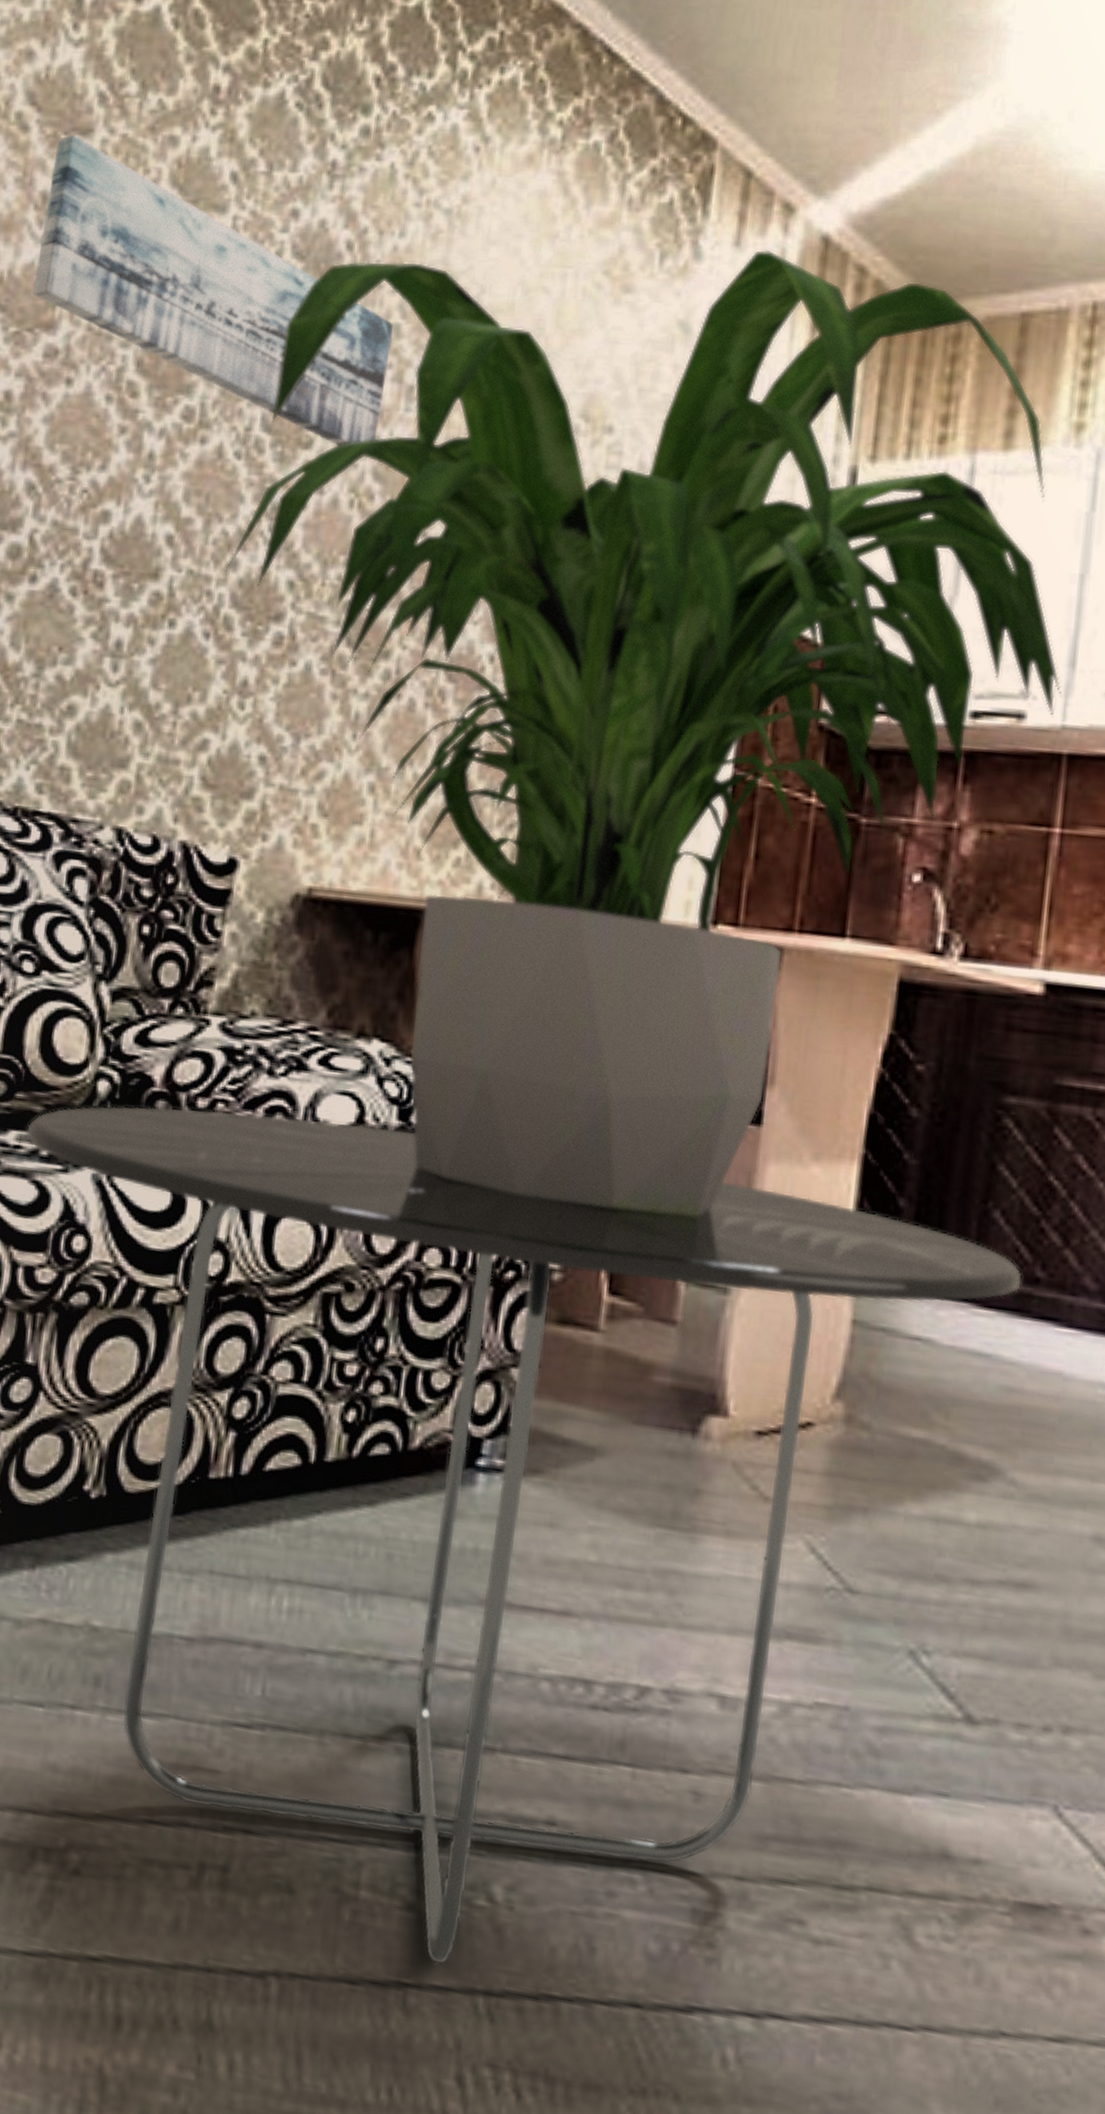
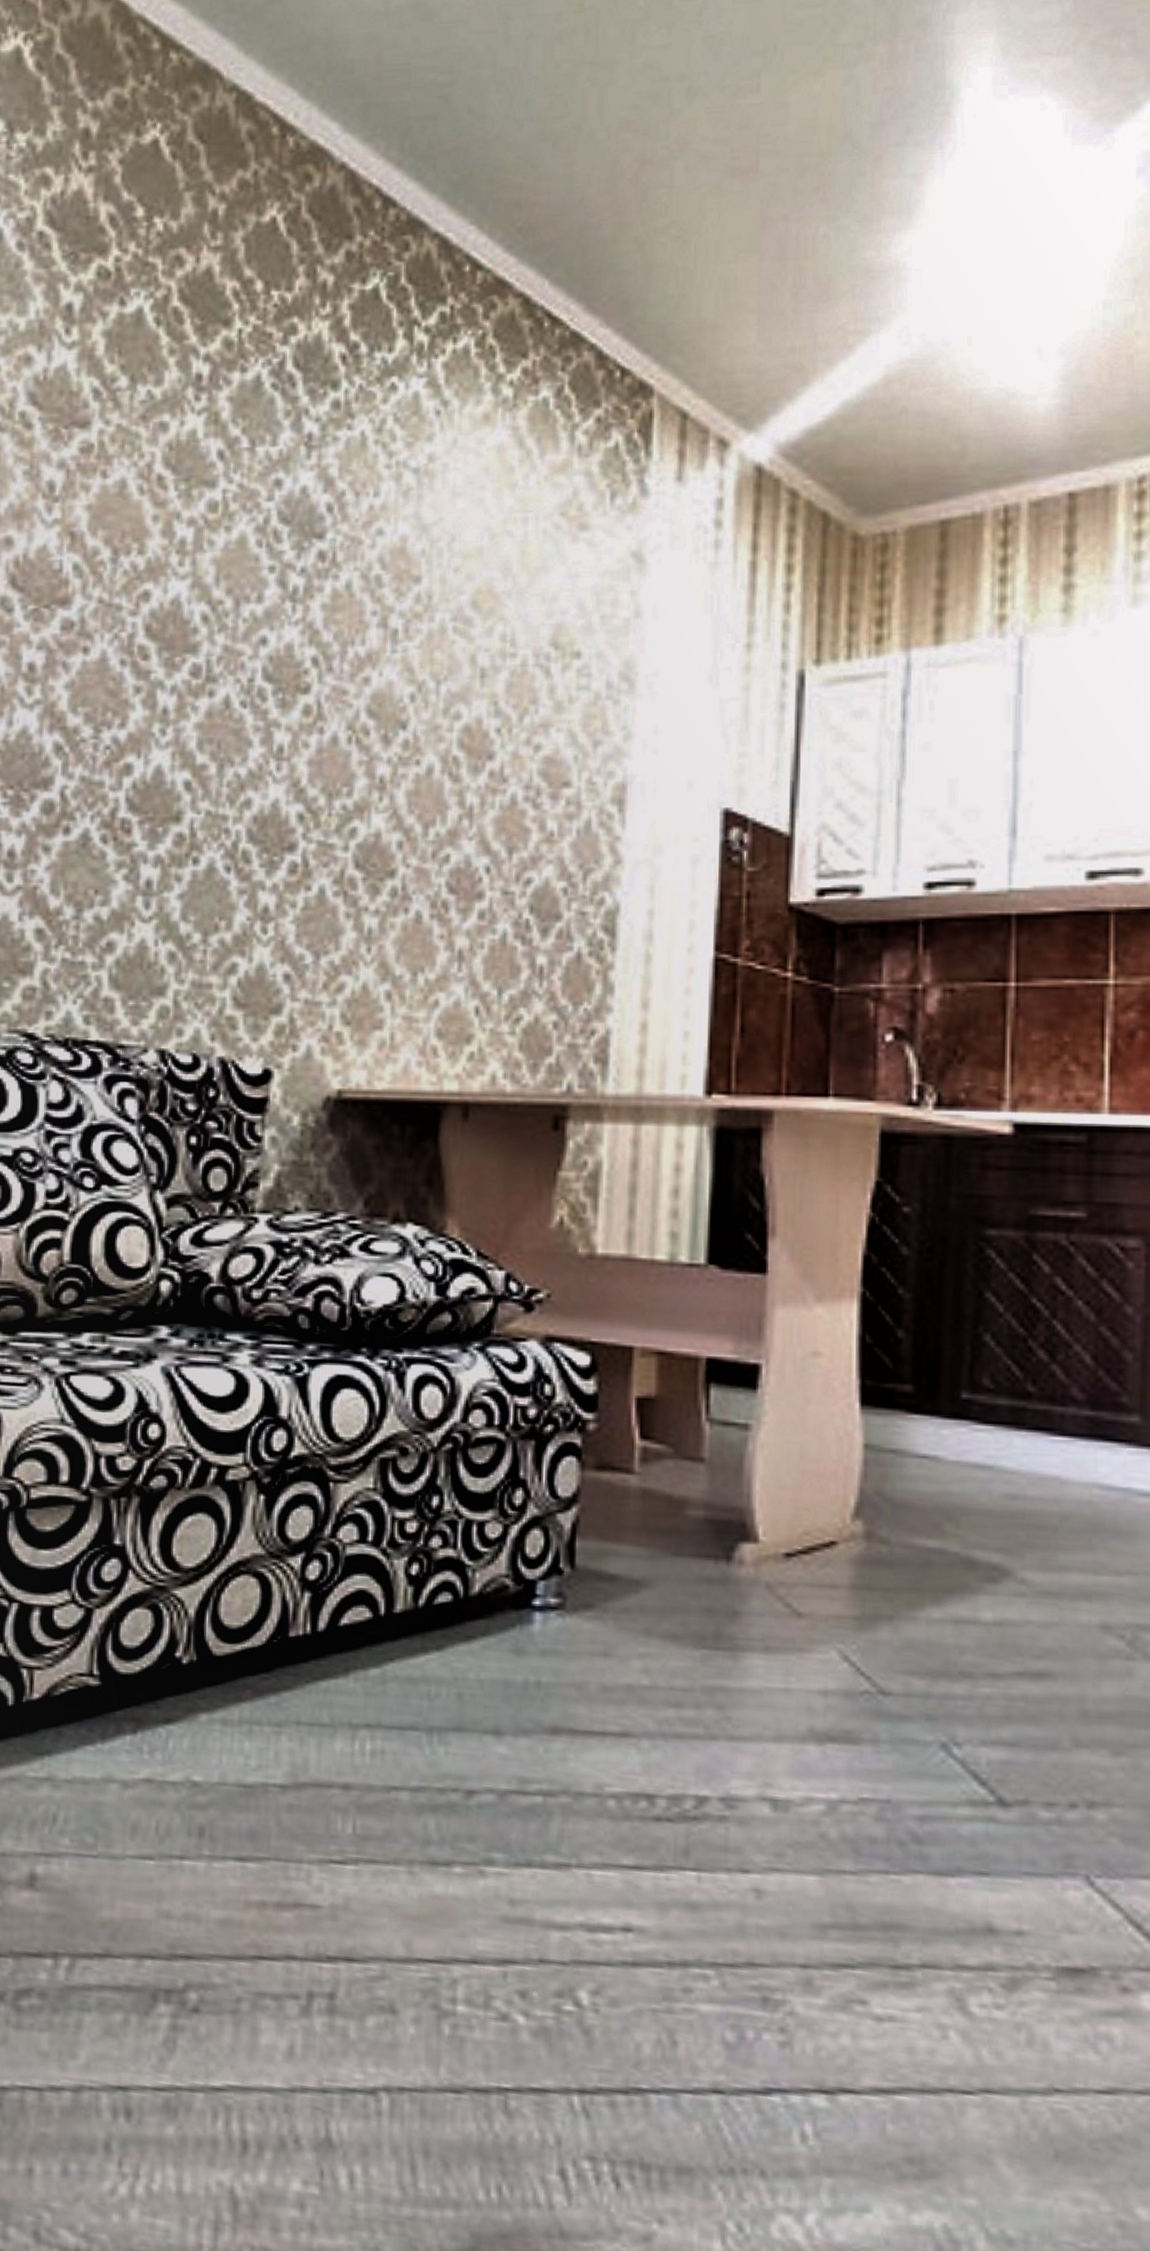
side table: present [26,1106,1022,1966] -> none [99,1300,1015,2069]
wall art: present [31,134,394,445] -> none [46,428,376,688]
potted plant: present [225,249,1061,1217] -> none [240,481,1006,1362]

